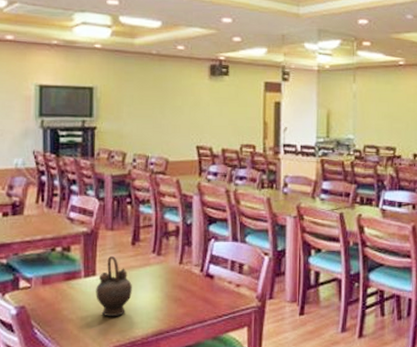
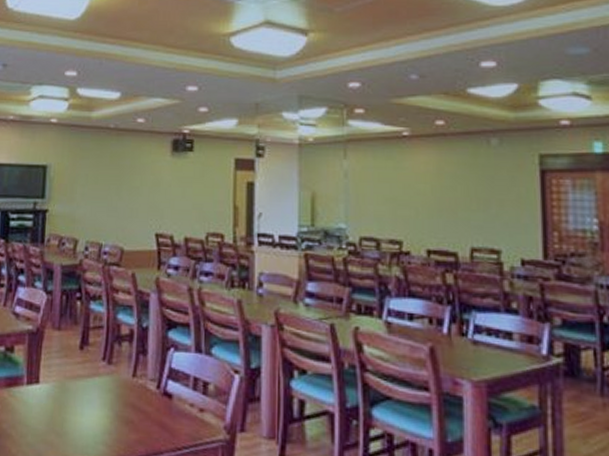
teapot: present [96,255,132,316] -> none [38,360,78,436]

